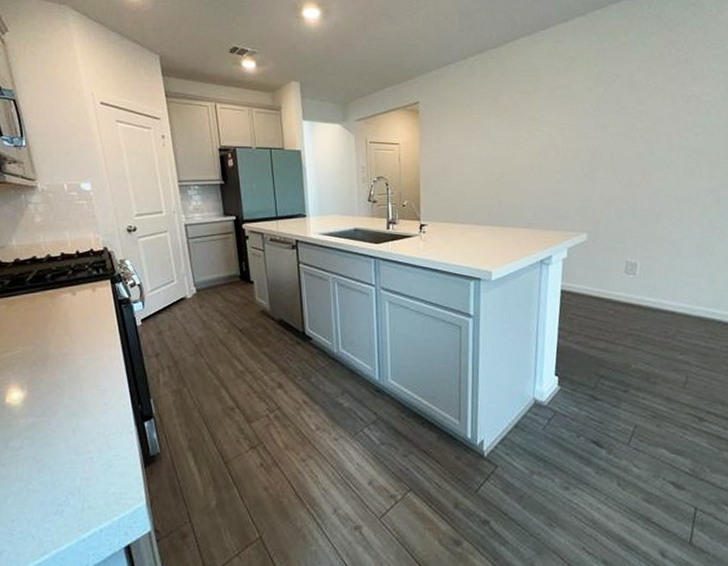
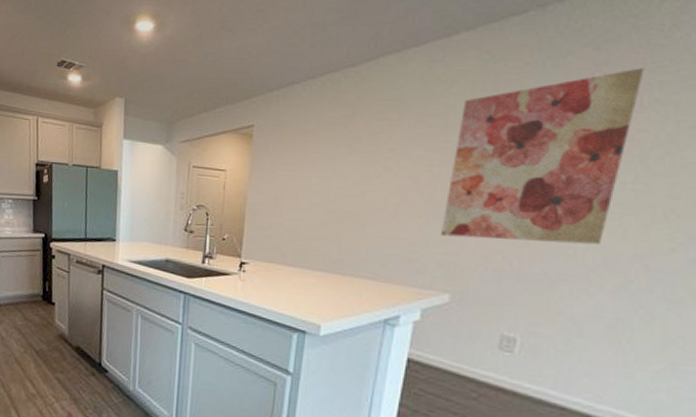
wall art: none [576,45,703,186] -> present [441,68,644,245]

